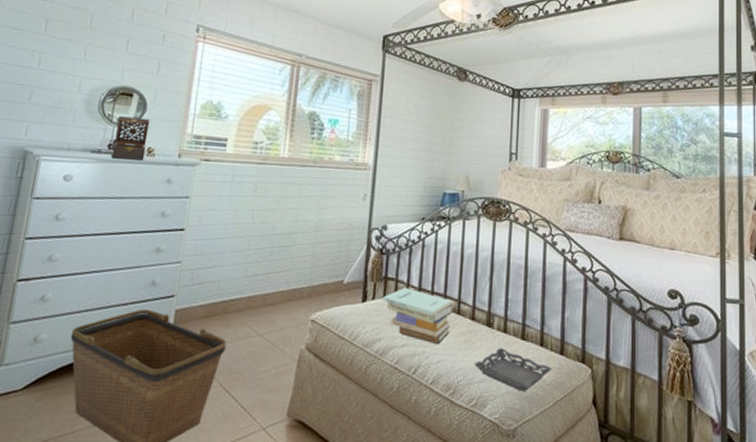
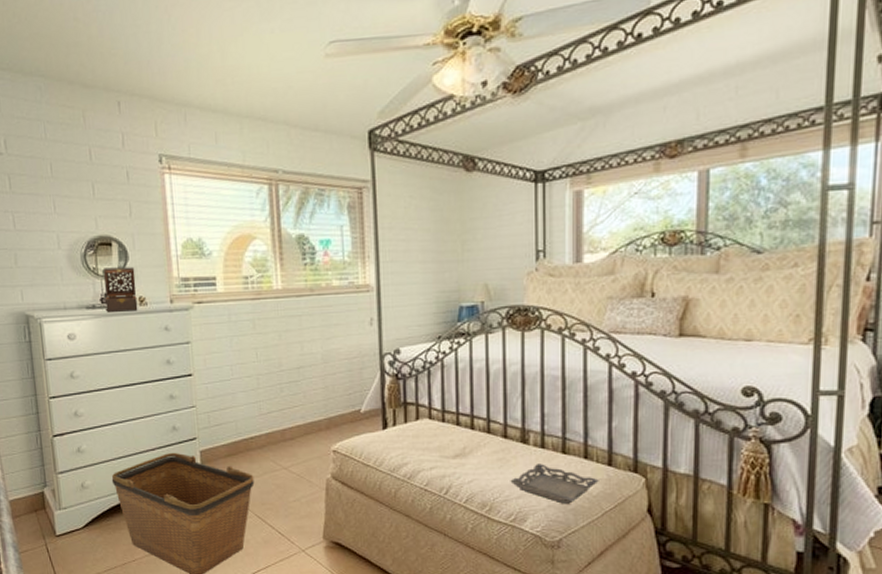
books: present [382,287,453,344] -> none [404,411,482,464]

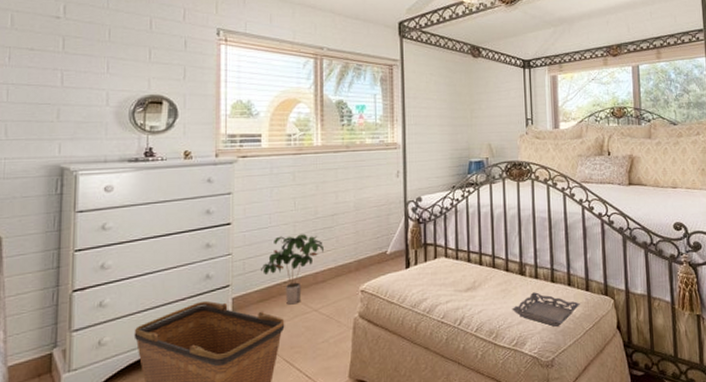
jewelry box: present [104,266,138,314] -> none [149,123,183,166]
potted plant: none [226,387,290,461] -> present [261,234,323,305]

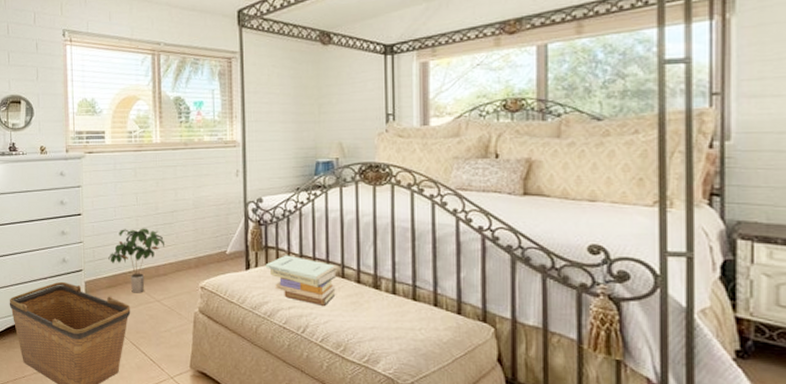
books: none [424,250,489,297] -> present [265,255,337,306]
tray: present [512,292,580,328] -> none [363,309,449,350]

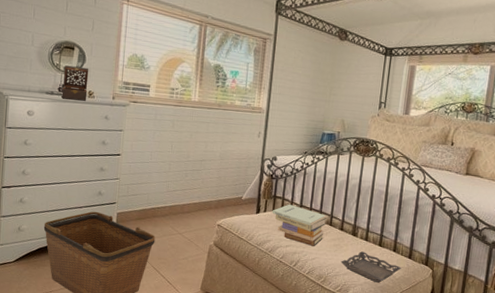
jewelry box: none [13,121,39,160] -> present [61,65,89,102]
potted plant: present [108,228,164,293] -> none [141,171,191,226]
tray: none [363,309,449,350] -> present [341,251,401,284]

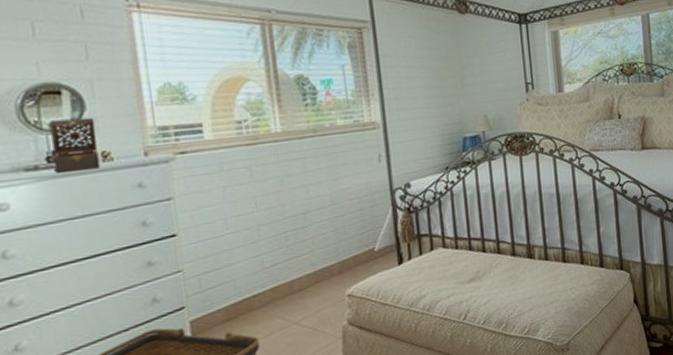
books: present [272,204,327,246] -> none [419,240,494,287]
tray: present [341,251,401,284] -> none [521,274,595,309]

